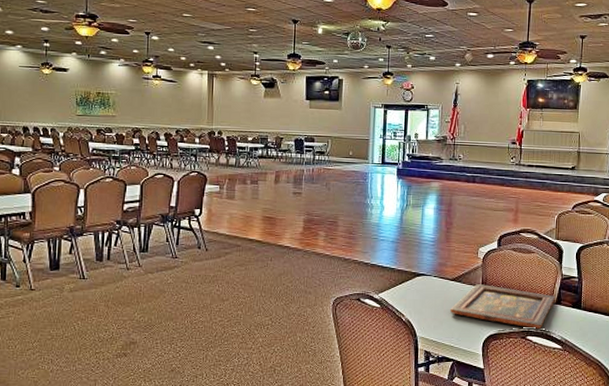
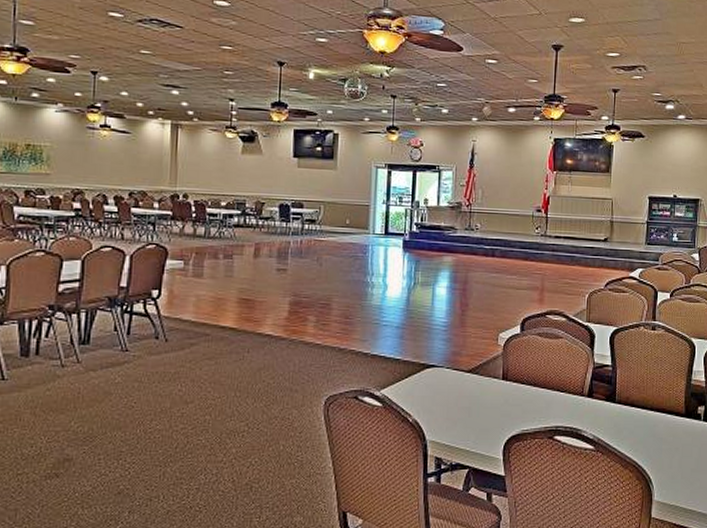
religious icon: present [449,284,556,330] -> none [464,376,587,428]

